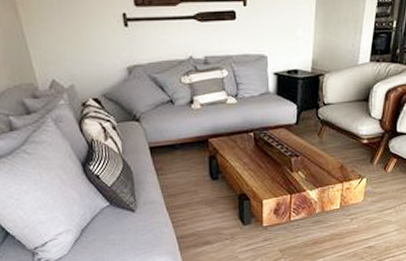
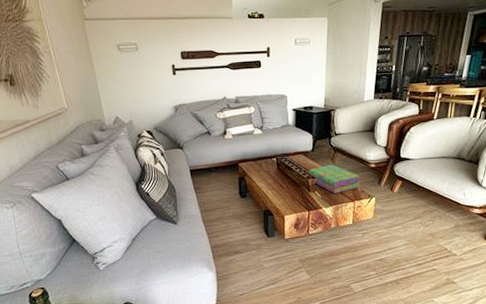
stack of books: none [290,140,351,174] -> present [308,164,361,194]

